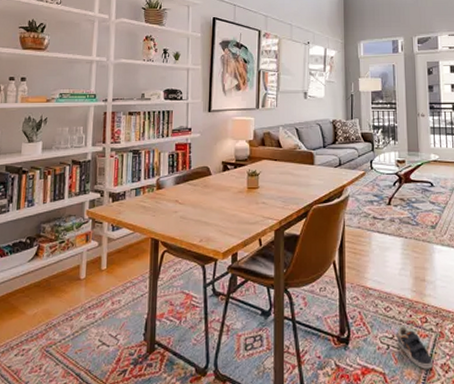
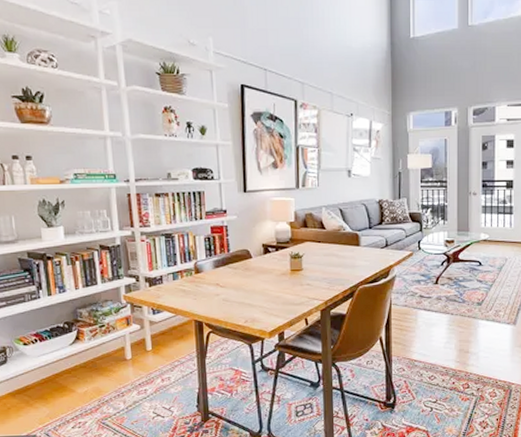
sneaker: present [397,325,433,369] -> none [440,391,472,426]

